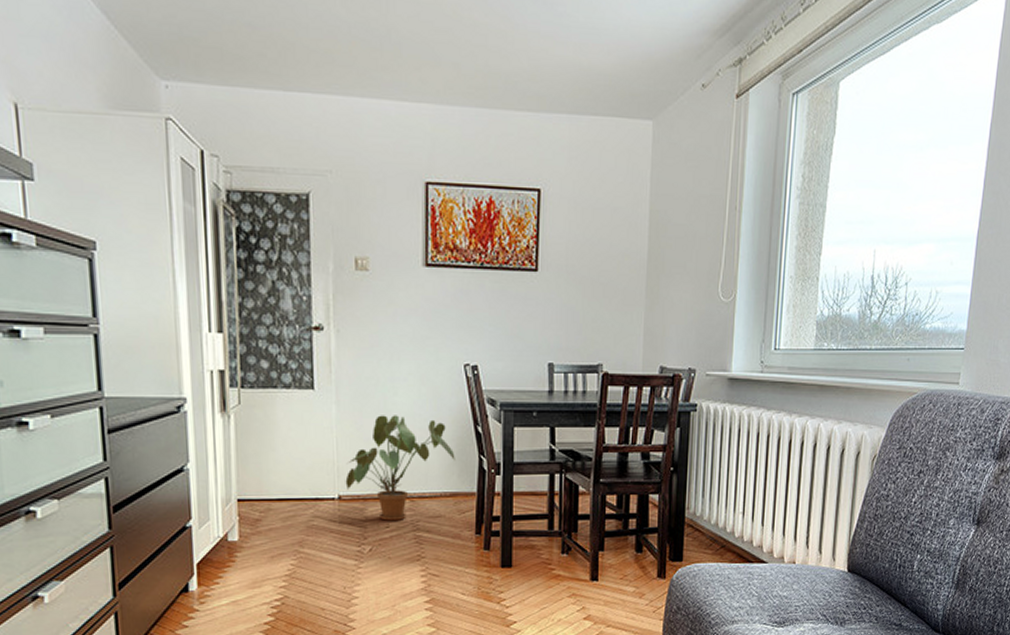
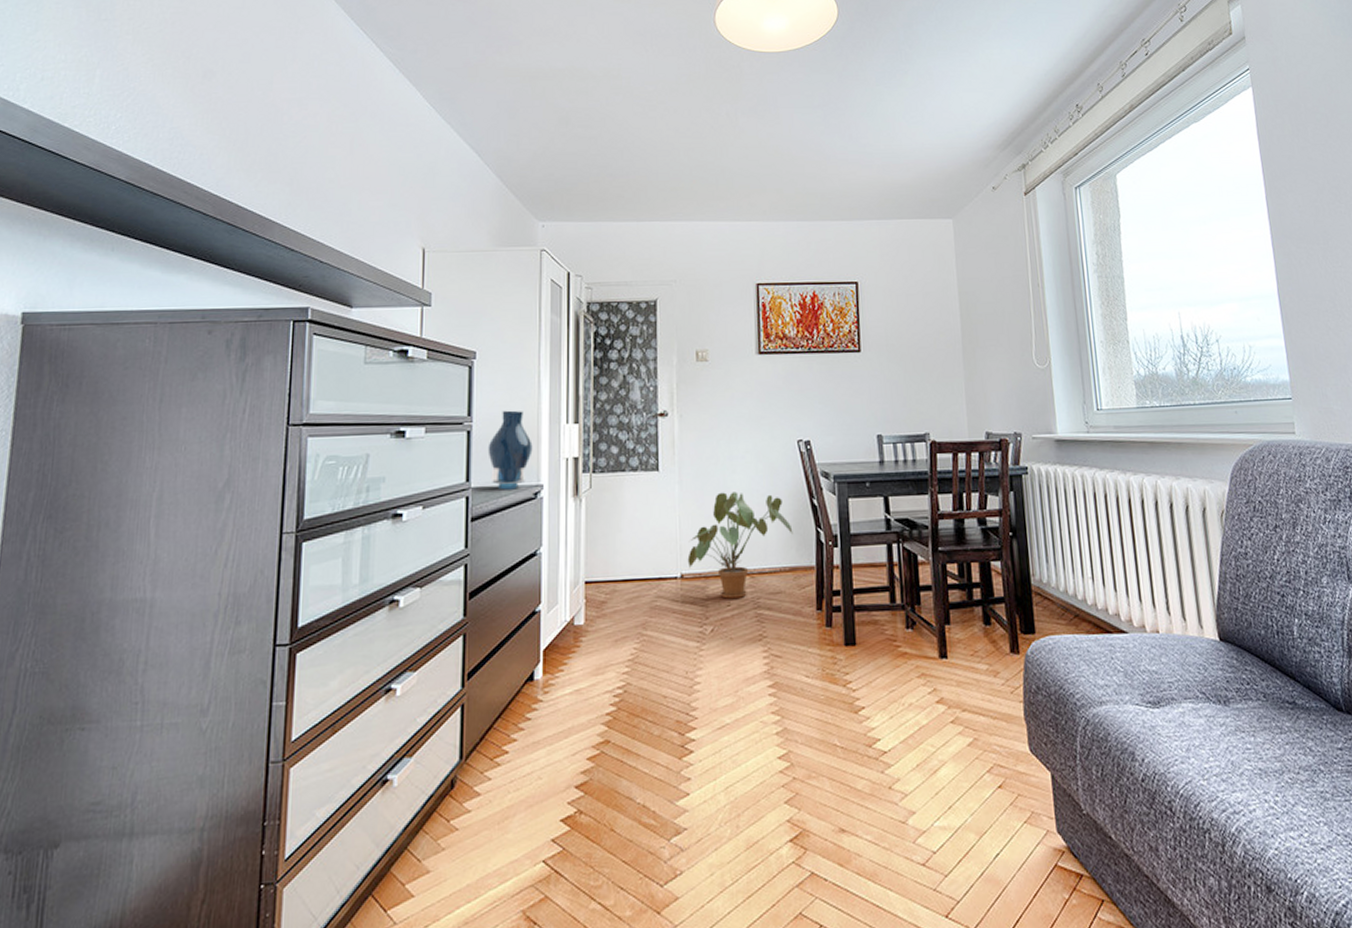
vase: none [119,313,172,402] -> present [488,410,533,490]

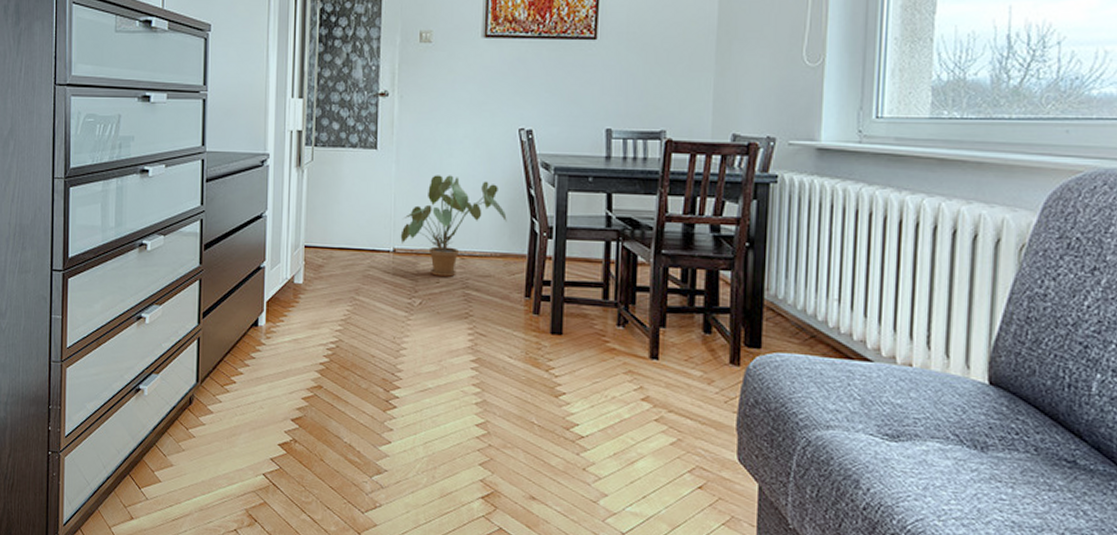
vase: present [488,410,533,490] -> none [221,82,261,156]

